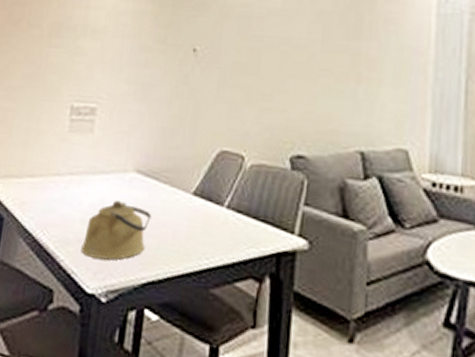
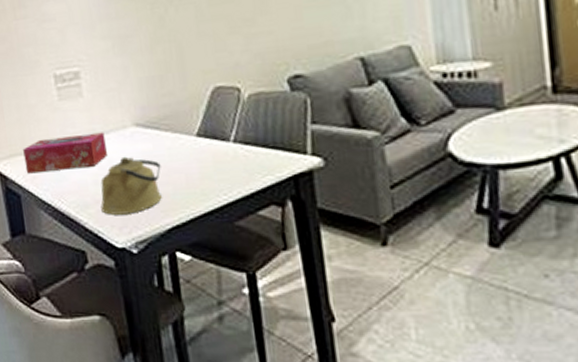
tissue box: none [17,165,105,204] -> present [23,132,108,174]

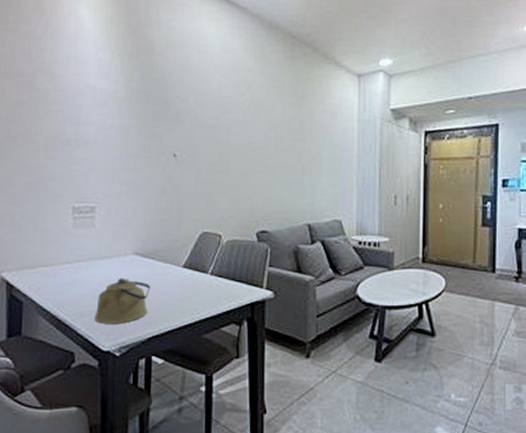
tissue box: present [23,132,108,174] -> none [32,256,109,285]

